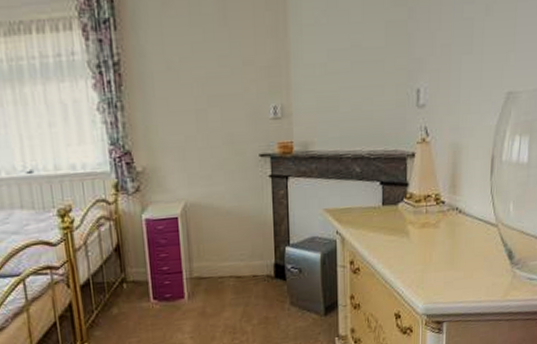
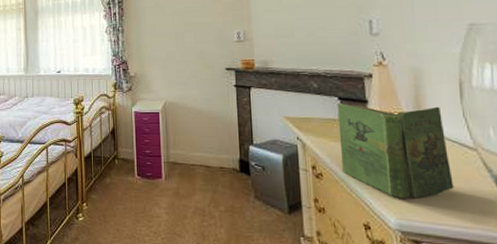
book: none [378,184,475,283] -> present [337,102,454,198]

